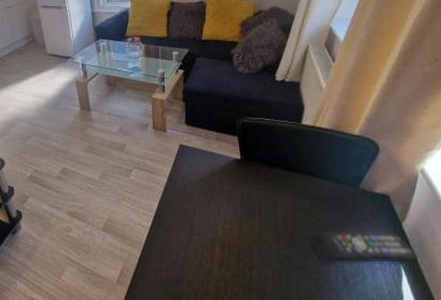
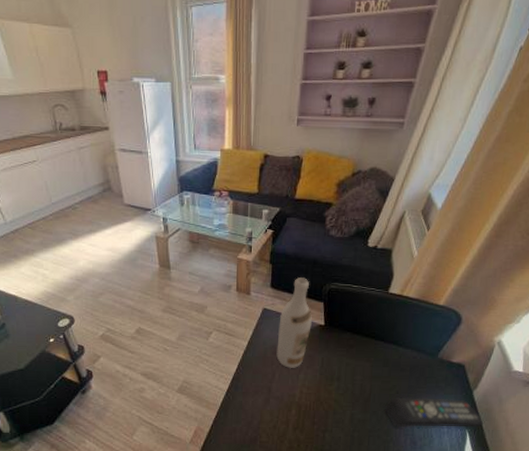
wine bottle: none [195,113,228,204] -> present [276,277,312,369]

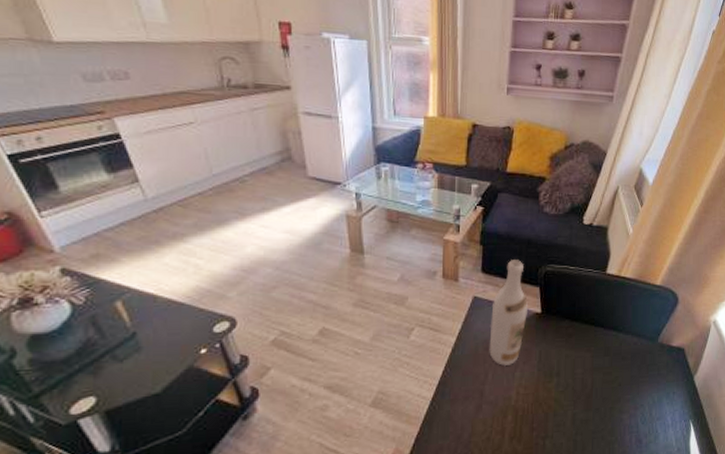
remote control: present [384,397,484,428] -> none [607,386,706,424]

